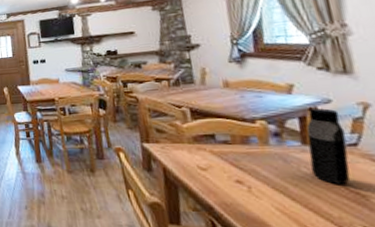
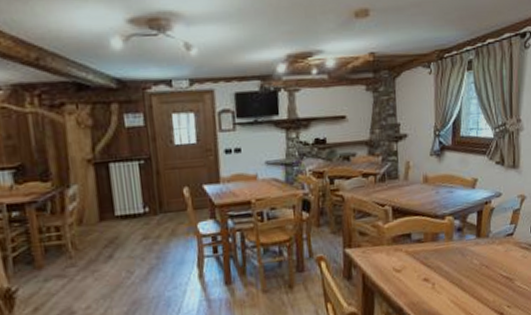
water bottle: present [306,108,351,185] -> none [480,202,507,272]

